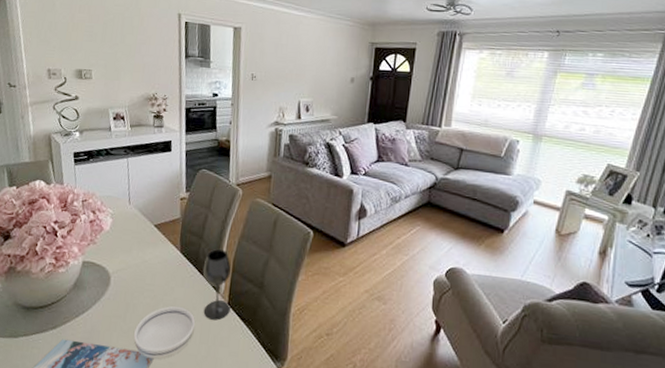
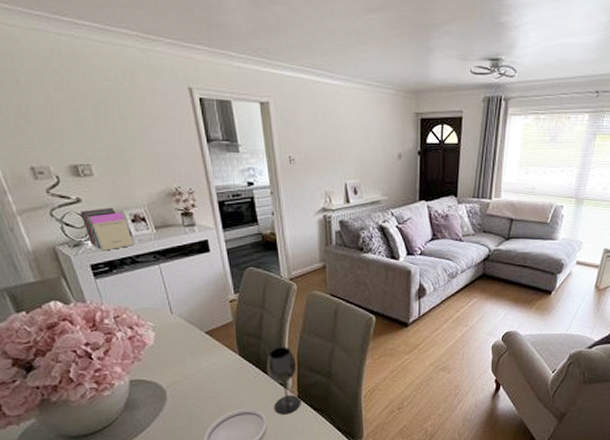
books: none [75,105,111,142] -> present [81,207,134,251]

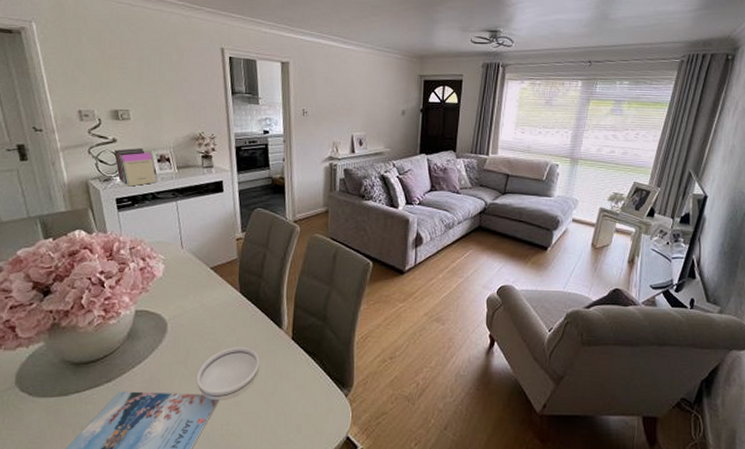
wineglass: present [266,346,301,415] -> none [264,286,295,356]

